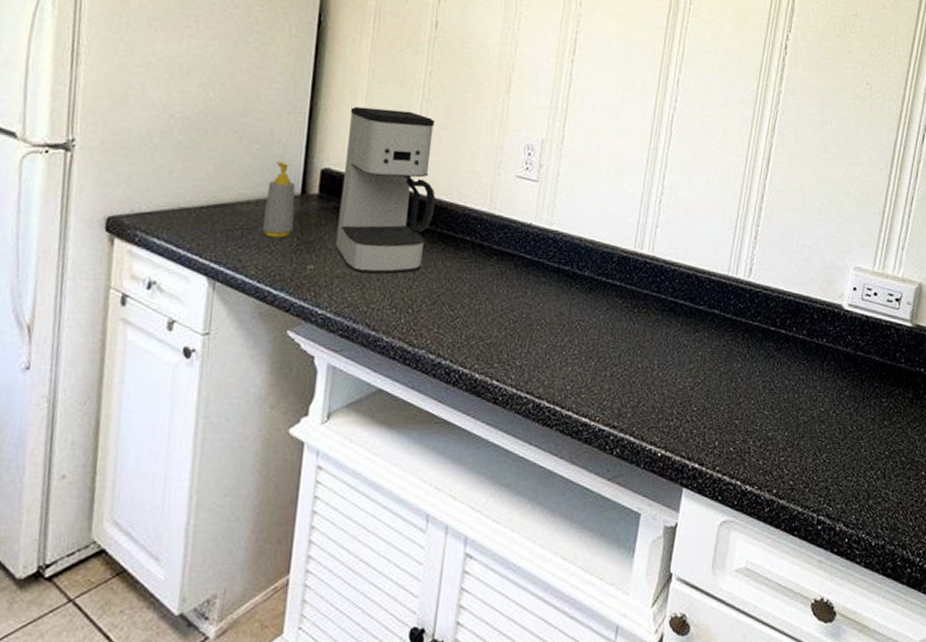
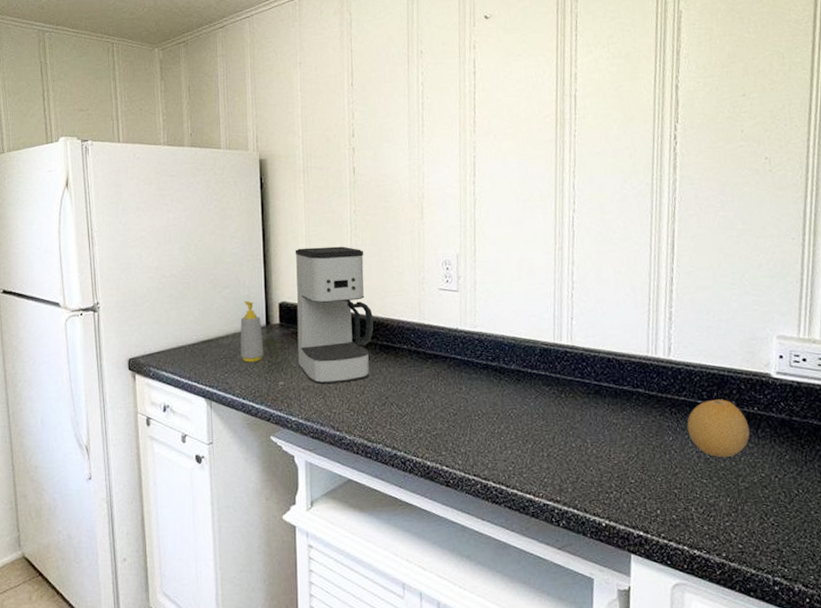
fruit: none [757,327,816,388] -> present [687,399,750,457]

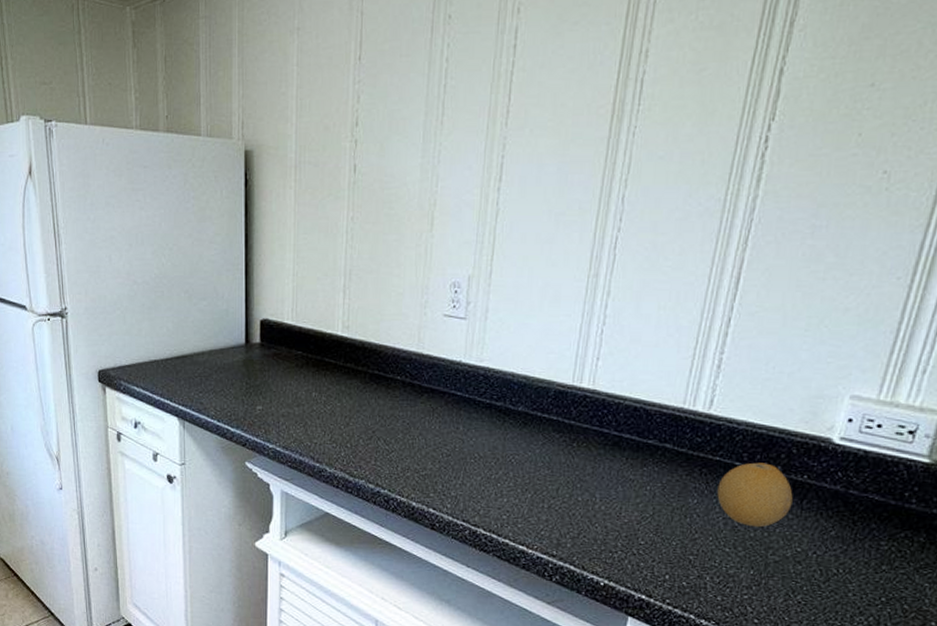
soap bottle: present [240,300,264,363] -> none [216,315,242,383]
coffee maker: present [295,246,374,384] -> none [279,259,366,412]

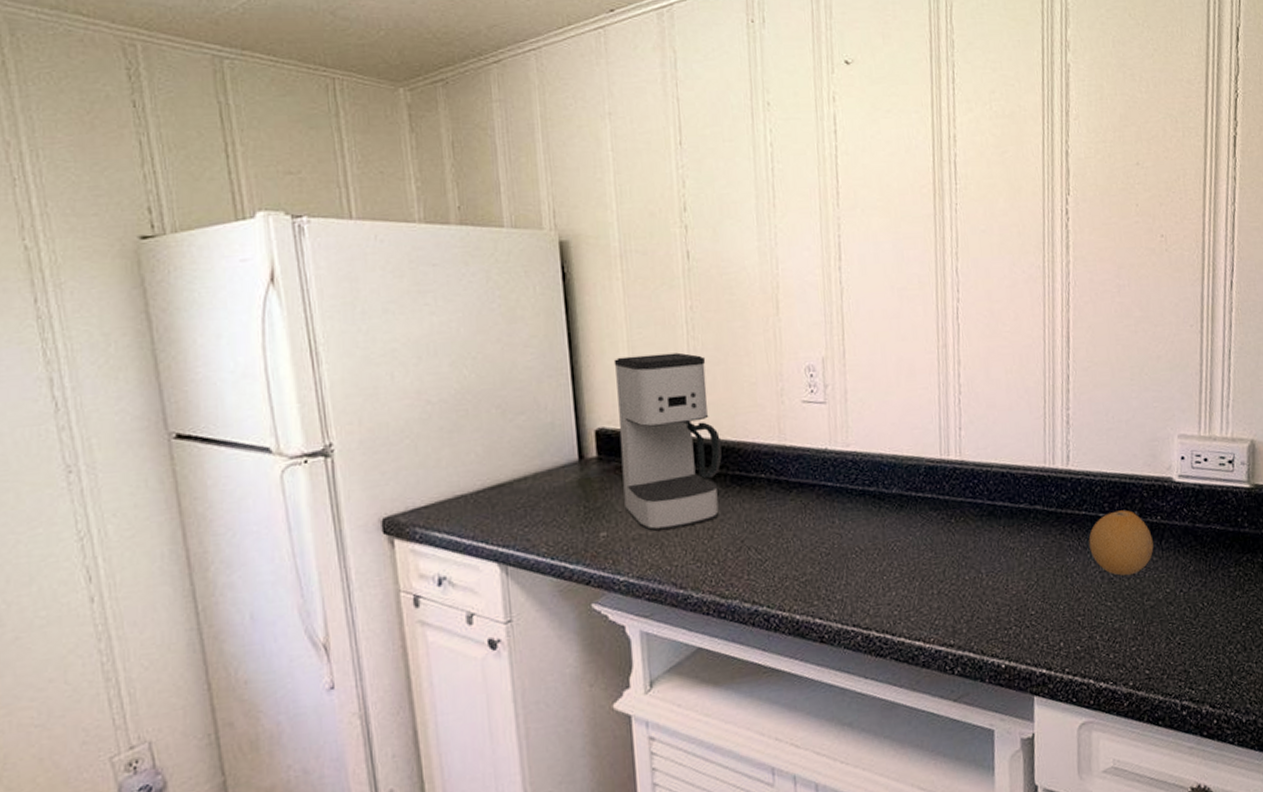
coffee maker: none [279,259,366,412] -> present [613,352,722,531]

